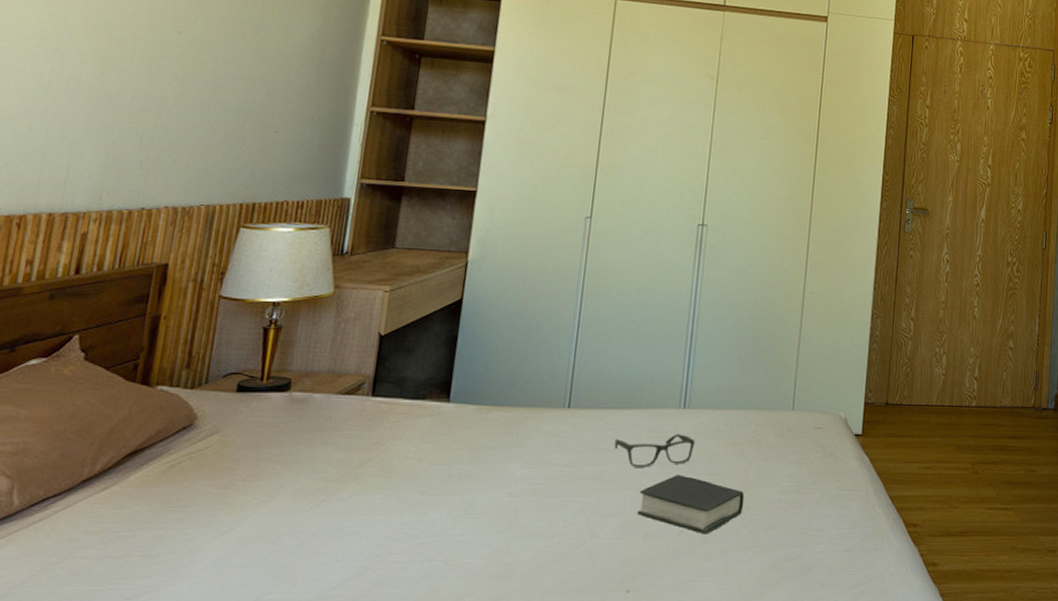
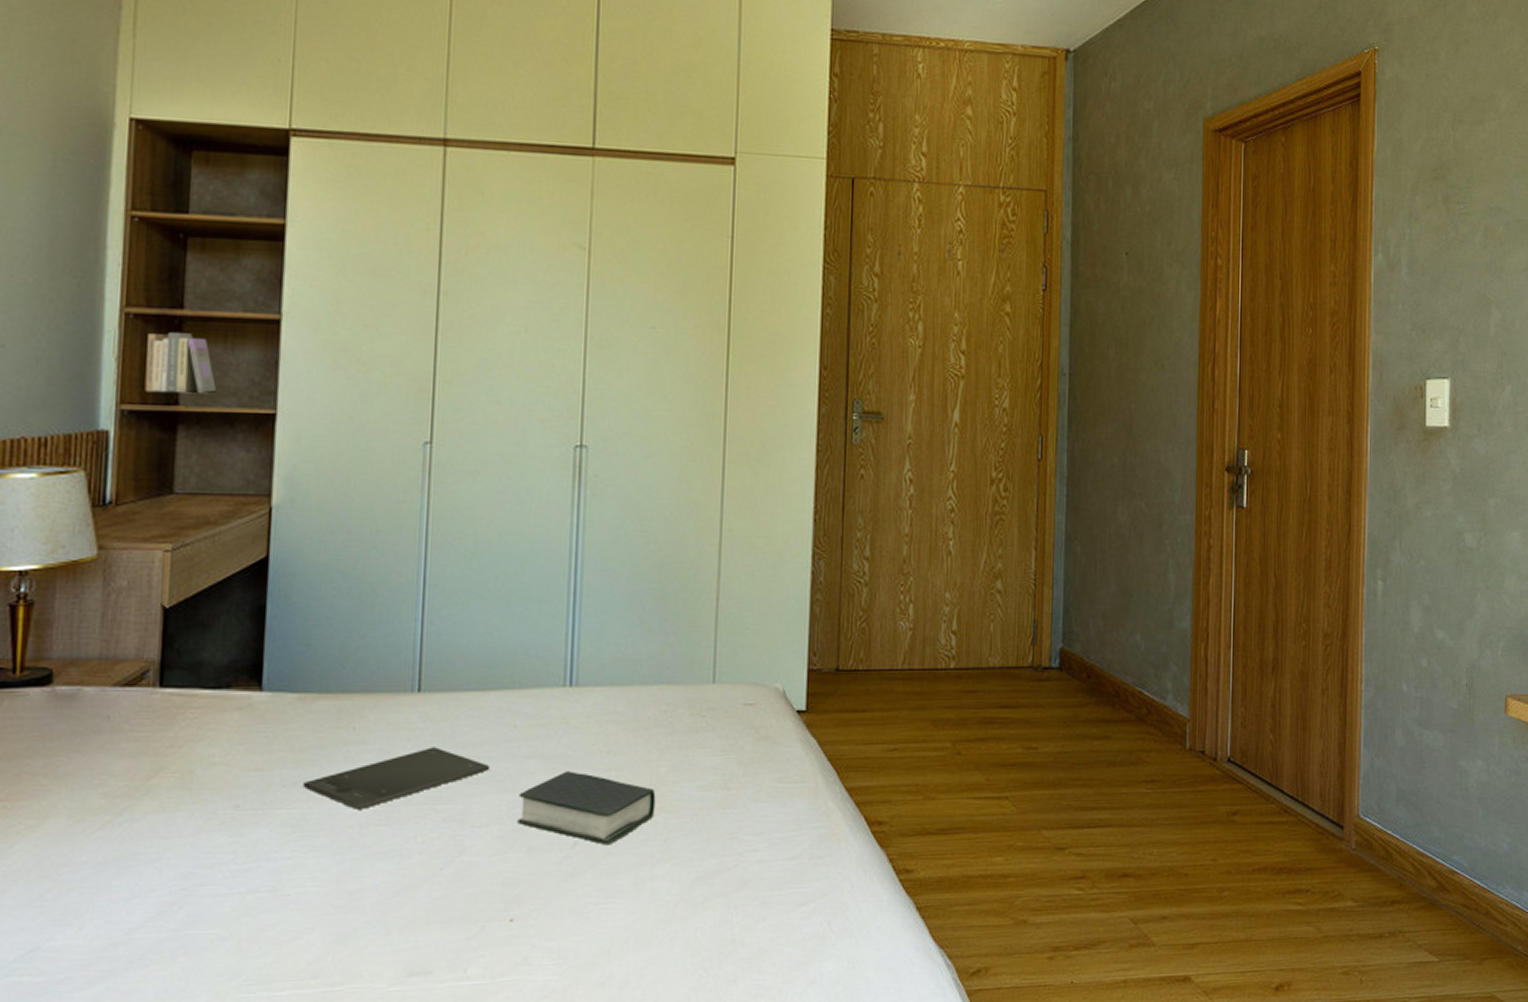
books: none [380,127,434,174] -> present [145,333,216,394]
tablet: none [474,452,620,498] -> present [302,747,491,809]
eyeglasses: present [614,434,695,468] -> none [482,719,588,764]

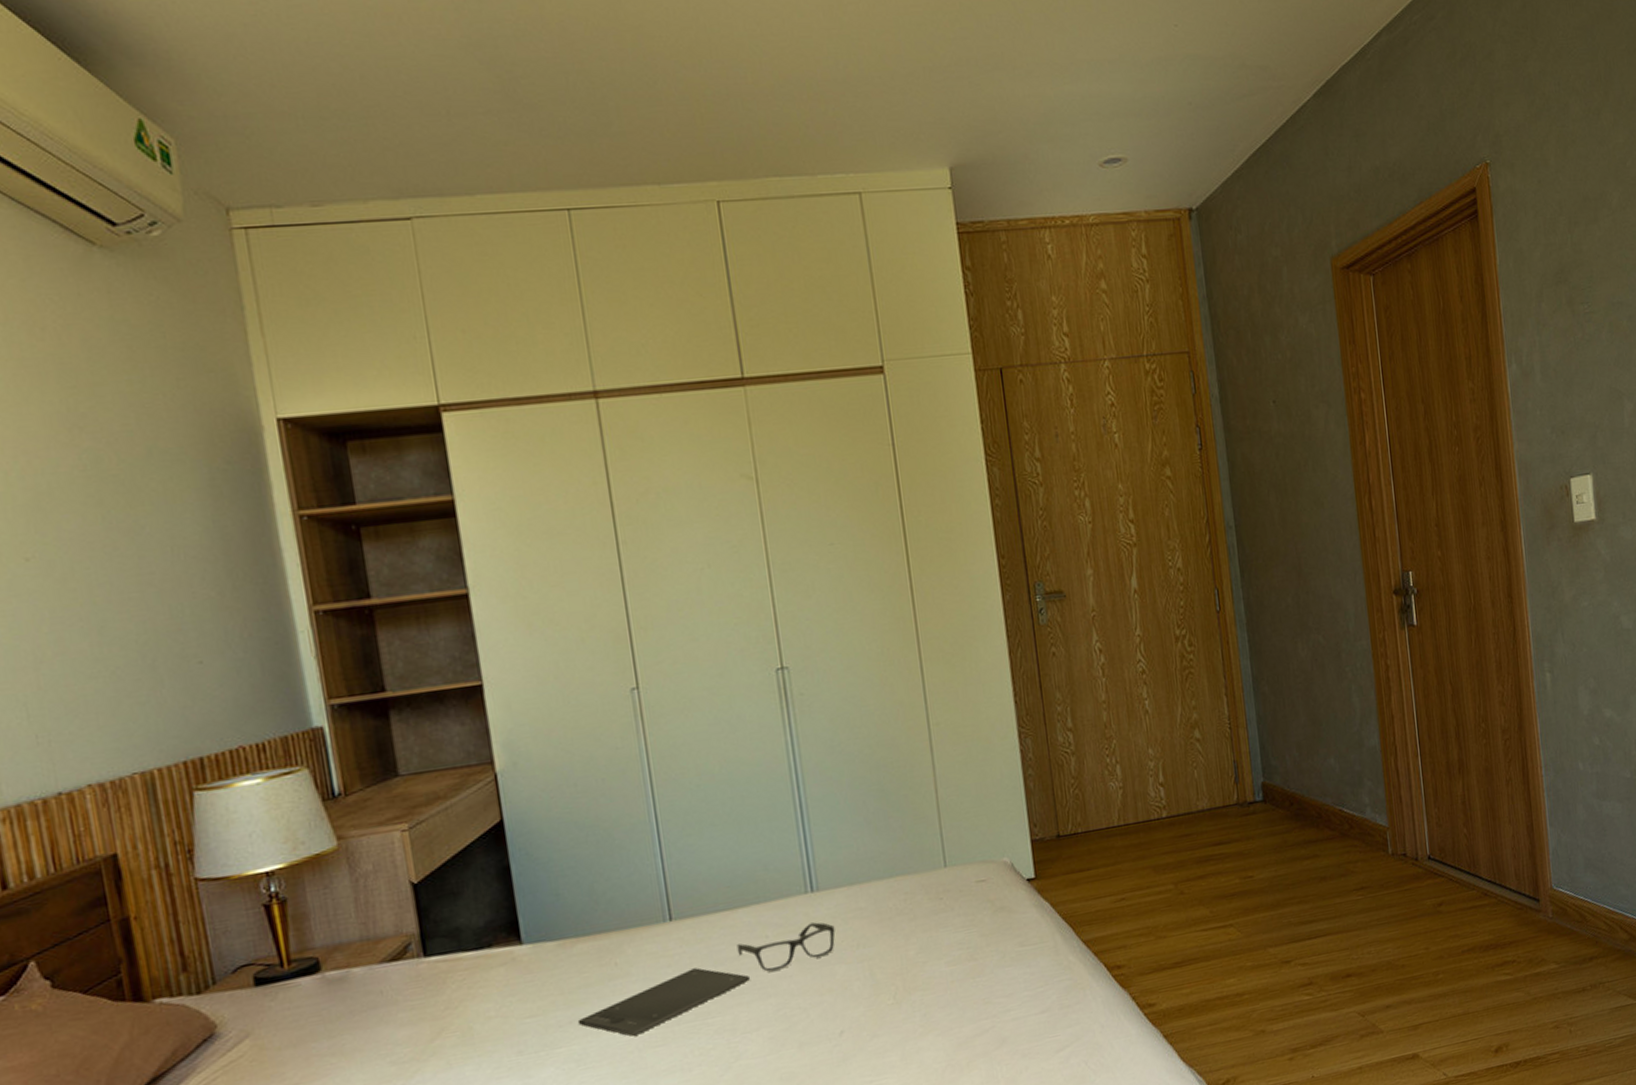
books: present [145,333,216,394] -> none [341,621,419,684]
eyeglasses: none [482,719,588,764] -> present [736,922,836,972]
book: present [517,771,656,845] -> none [781,968,911,1029]

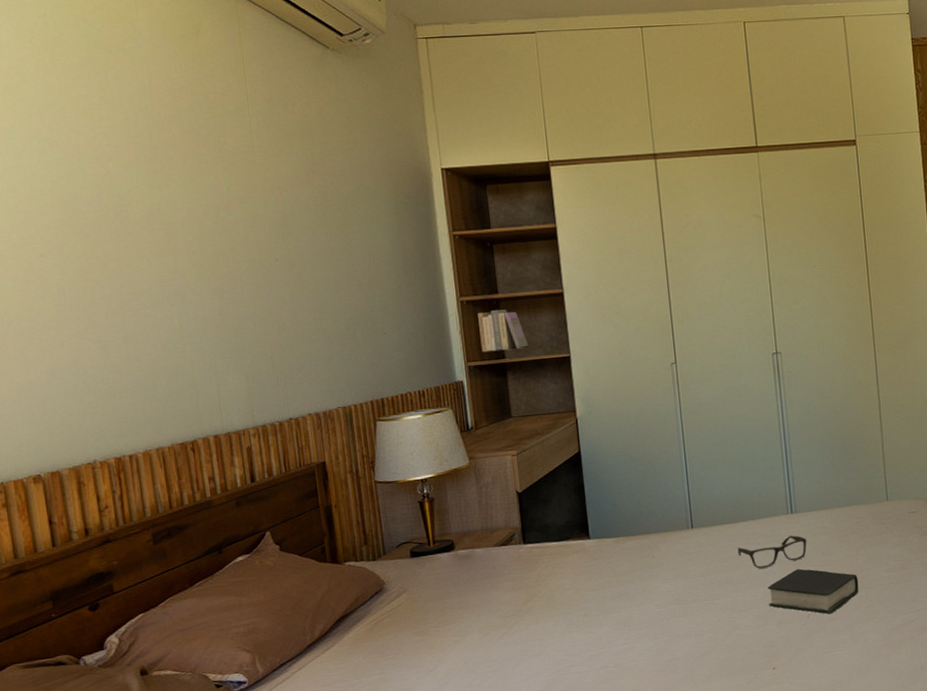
books: none [341,621,419,684] -> present [478,309,528,353]
tablet: present [577,968,751,1037] -> none [625,563,746,609]
book: none [781,968,911,1029] -> present [767,569,859,614]

